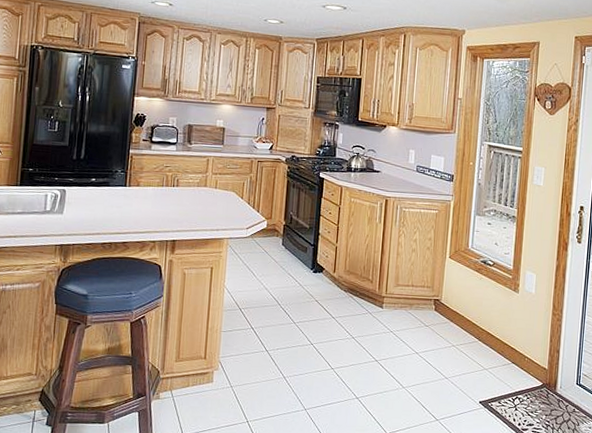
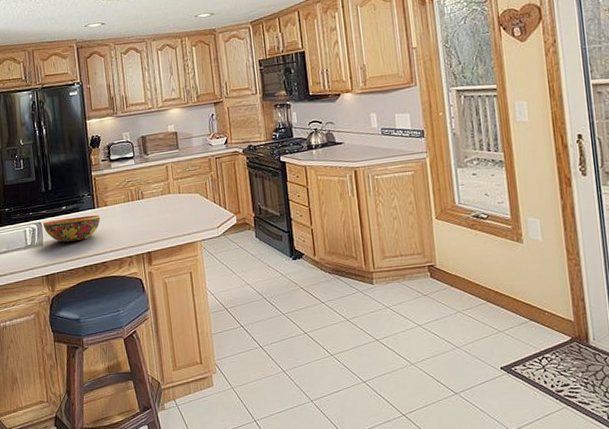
bowl: none [67,190,130,216] -> present [43,214,100,242]

